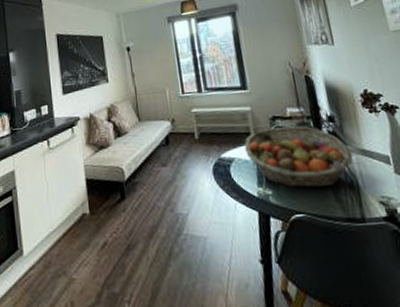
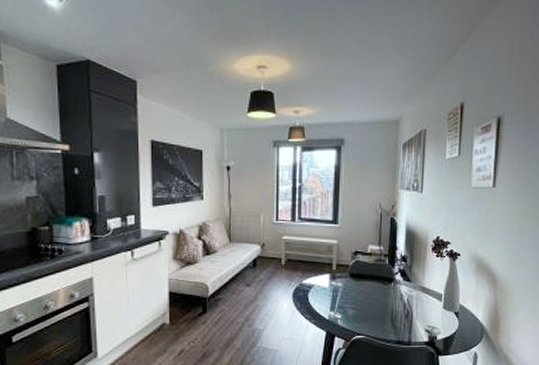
fruit basket: present [244,126,353,188] -> none [325,262,414,315]

